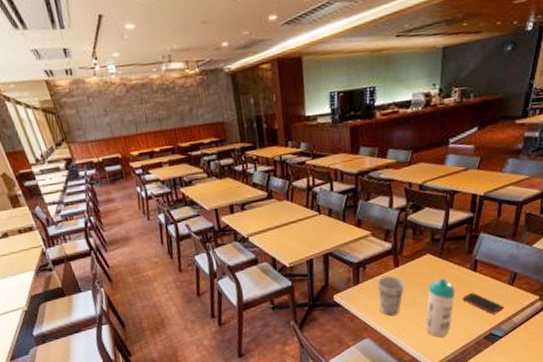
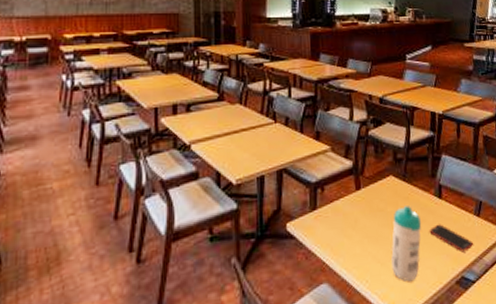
cup: present [378,276,405,316] -> none [338,200,367,252]

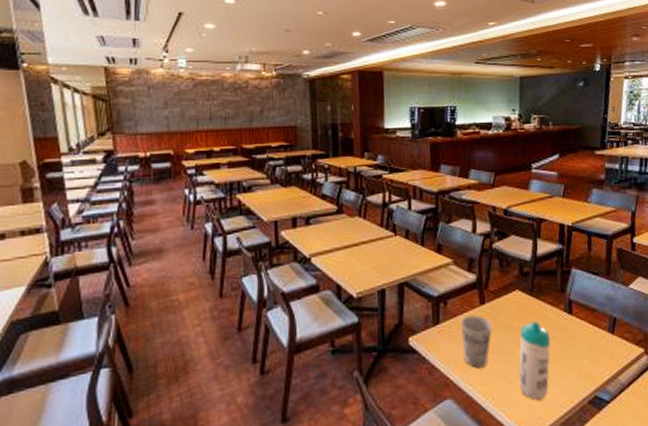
cup: none [338,200,367,252] -> present [461,315,492,368]
cell phone: present [429,224,474,253] -> none [559,341,608,371]

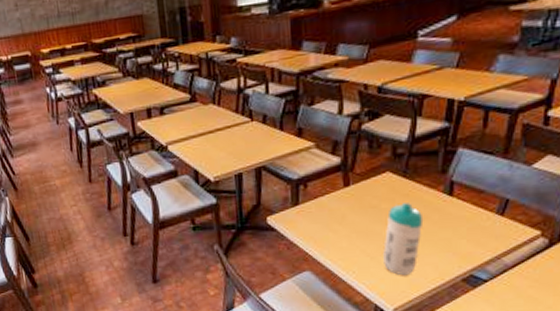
cup: present [461,315,492,368] -> none [322,197,356,245]

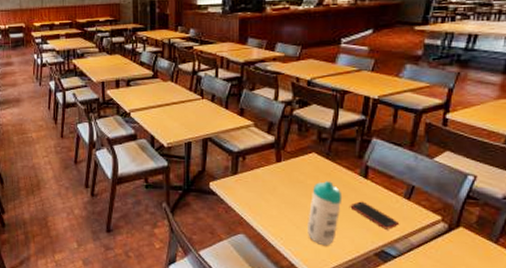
cell phone: none [433,222,492,252] -> present [350,201,400,230]

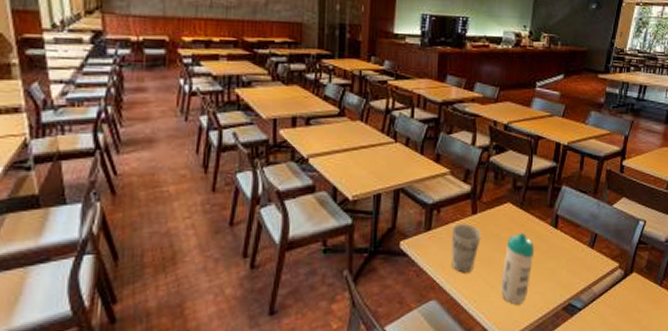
cup: none [256,170,286,213] -> present [450,224,481,273]
cell phone: present [350,201,400,230] -> none [541,253,585,281]

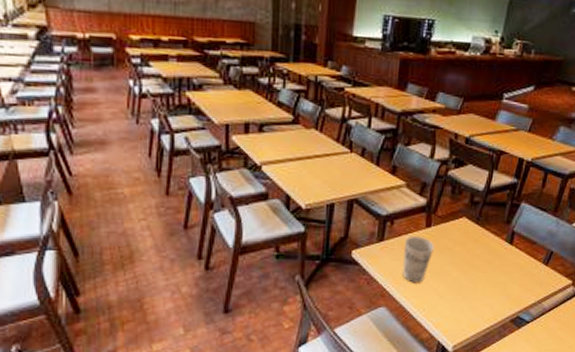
water bottle: present [501,233,535,305] -> none [450,248,488,315]

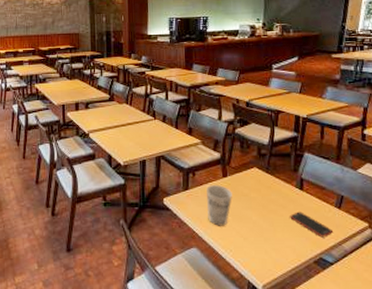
cell phone: none [493,268,536,296] -> present [290,212,334,238]

